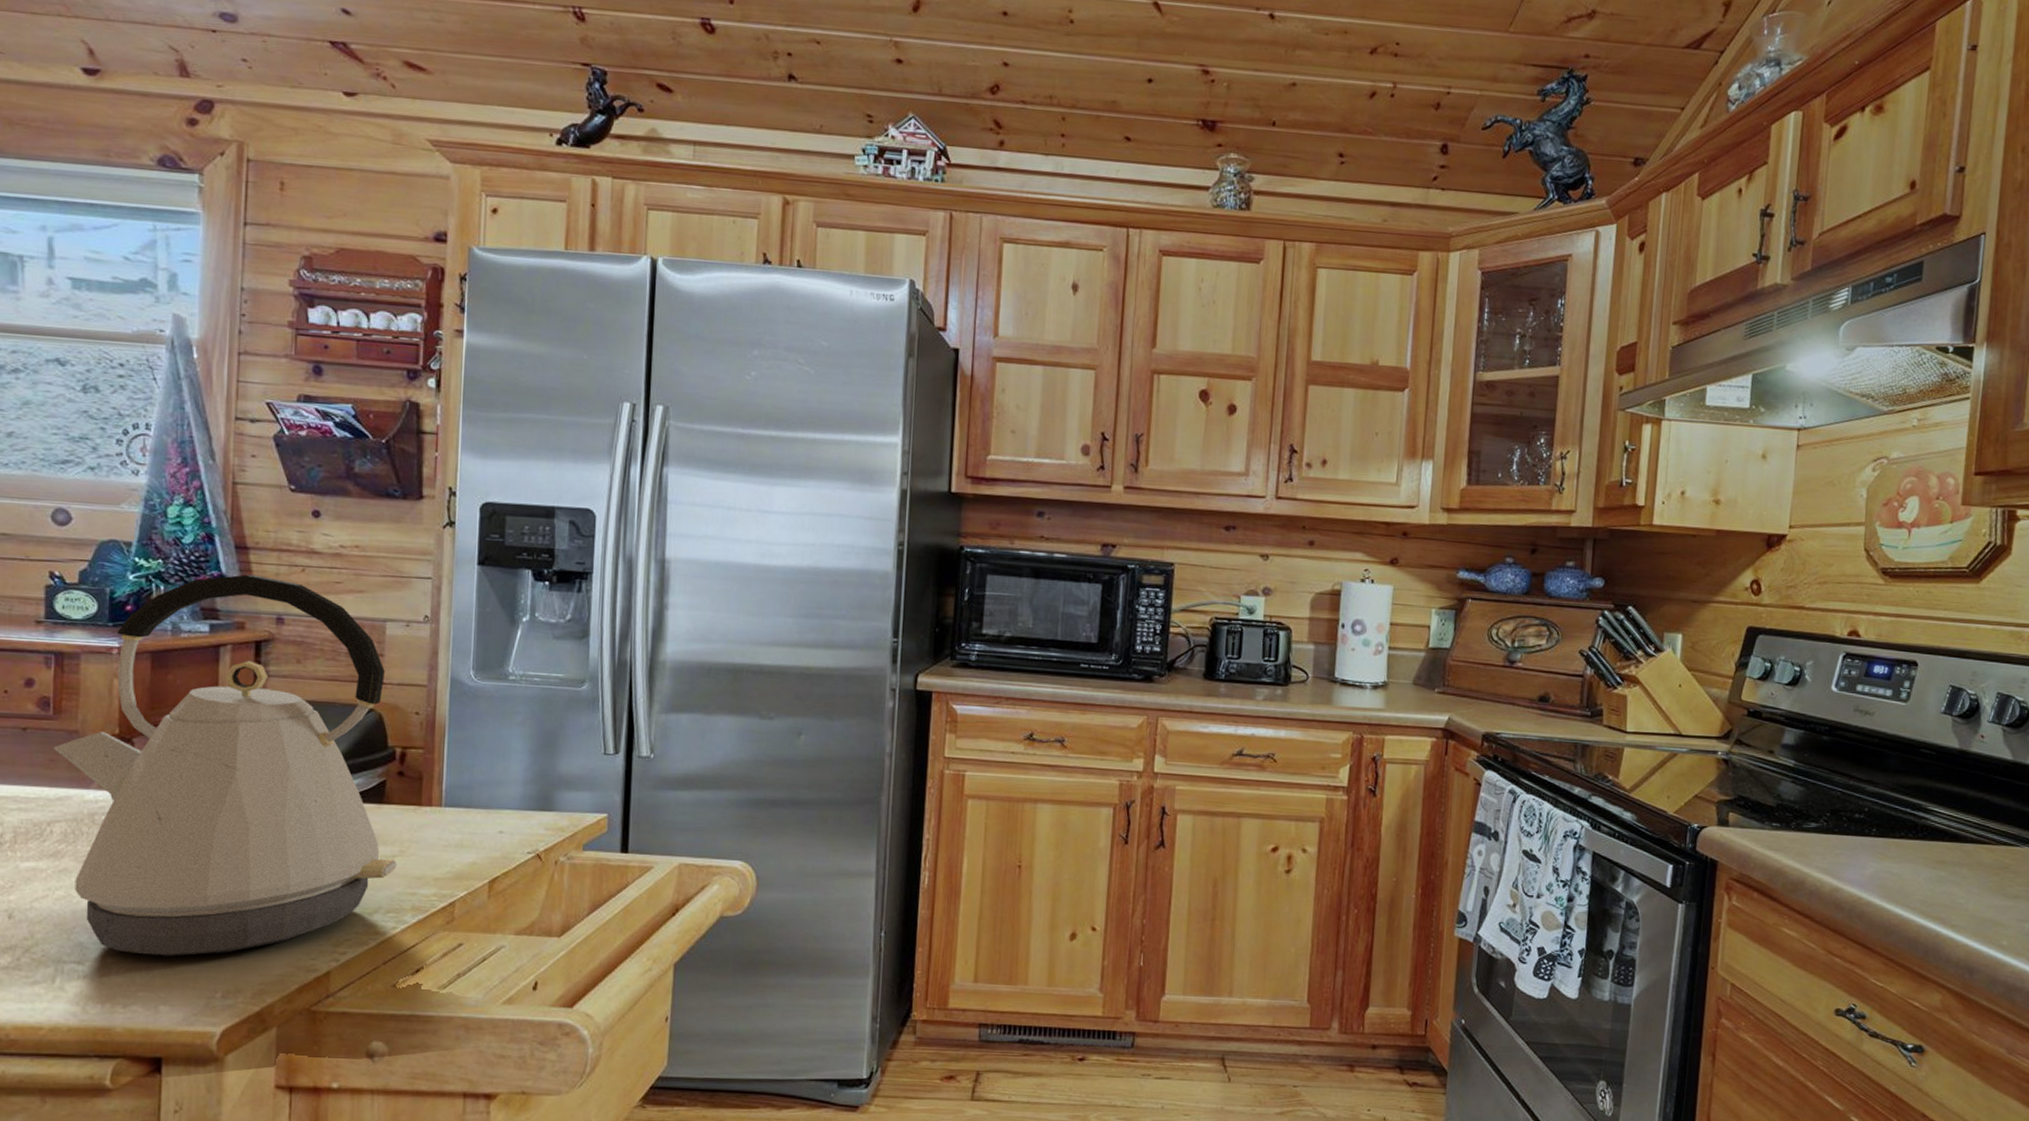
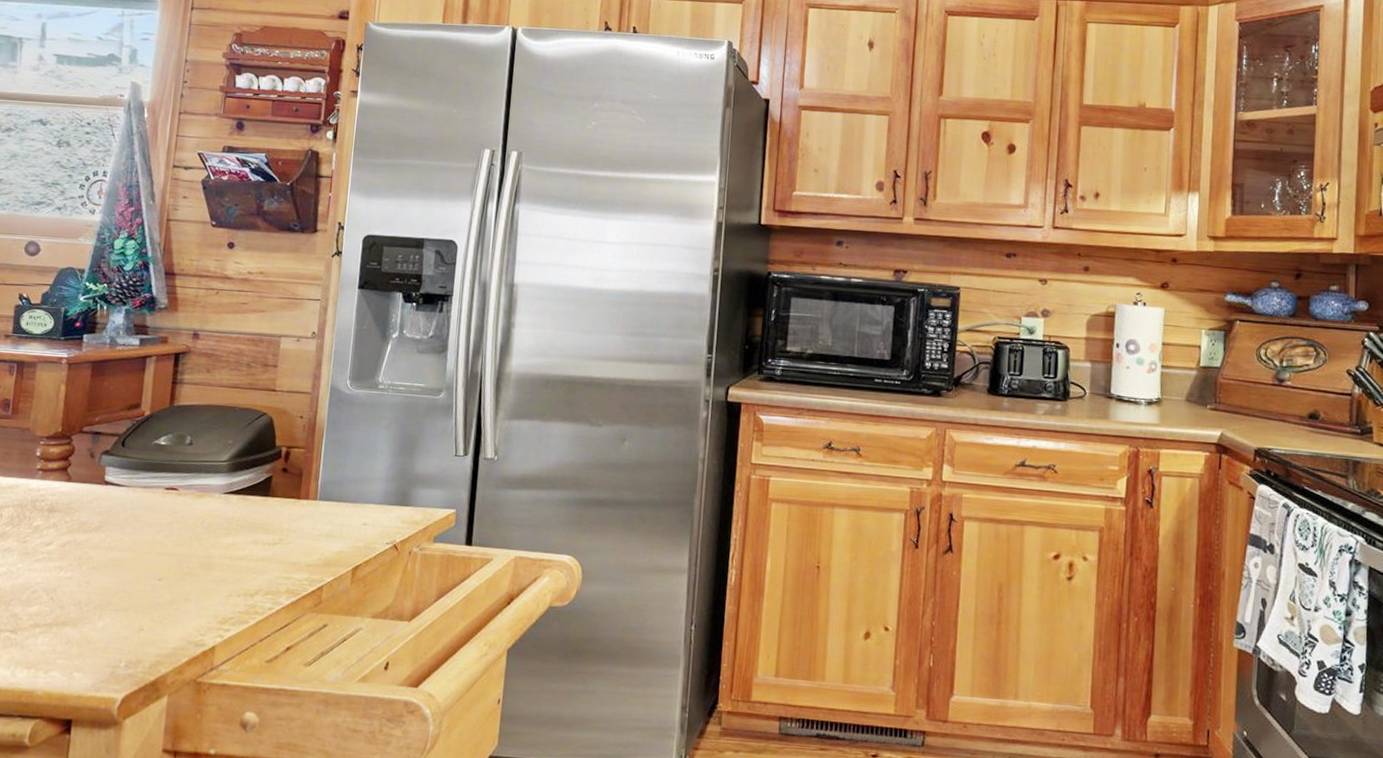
kettle: present [53,574,397,956] -> none [8,296,277,629]

